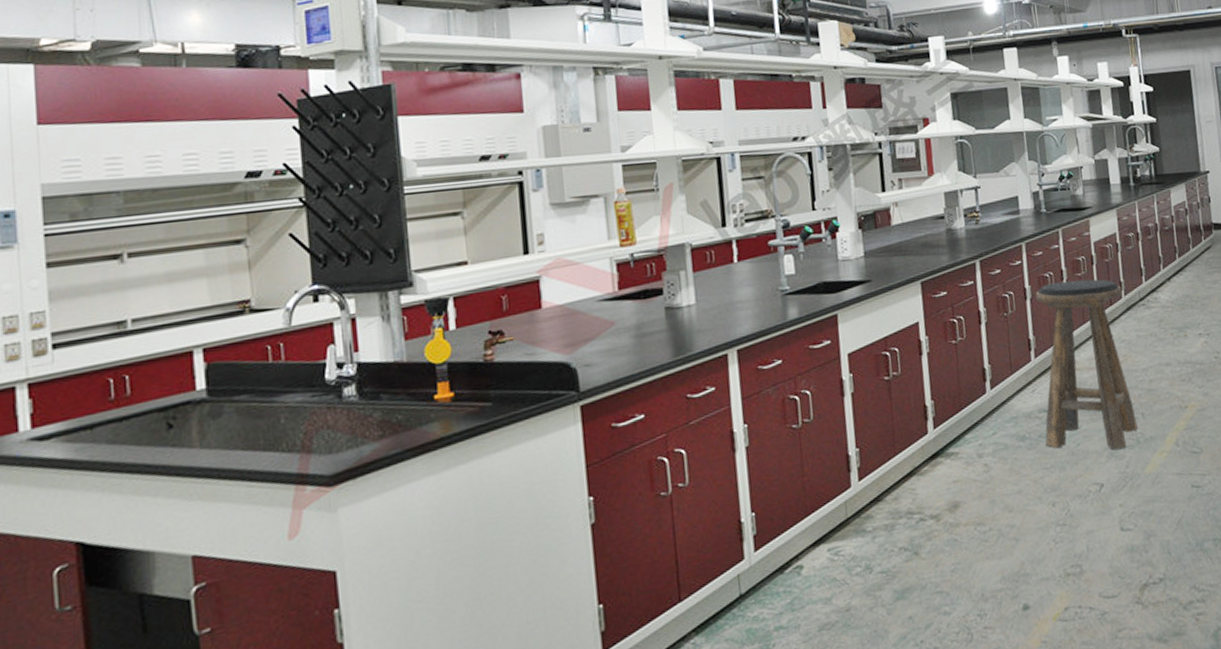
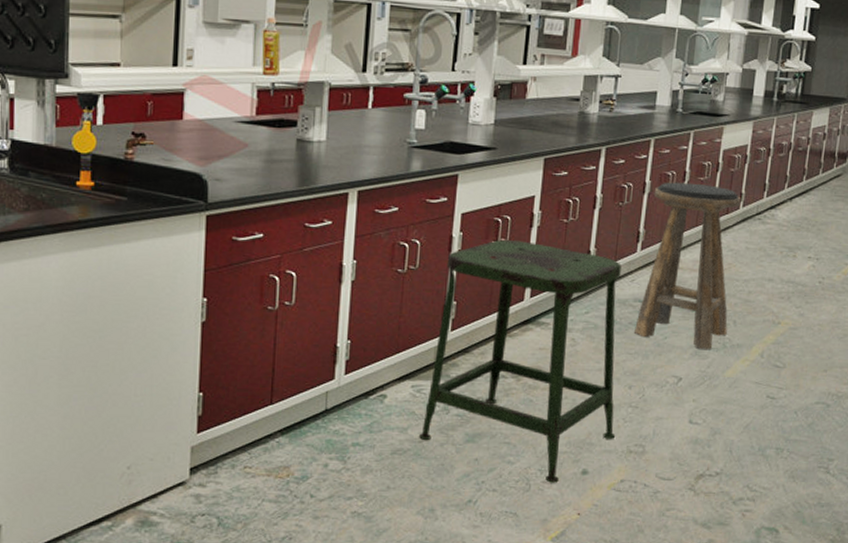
stool: none [841,370,1050,627] -> present [419,240,621,483]

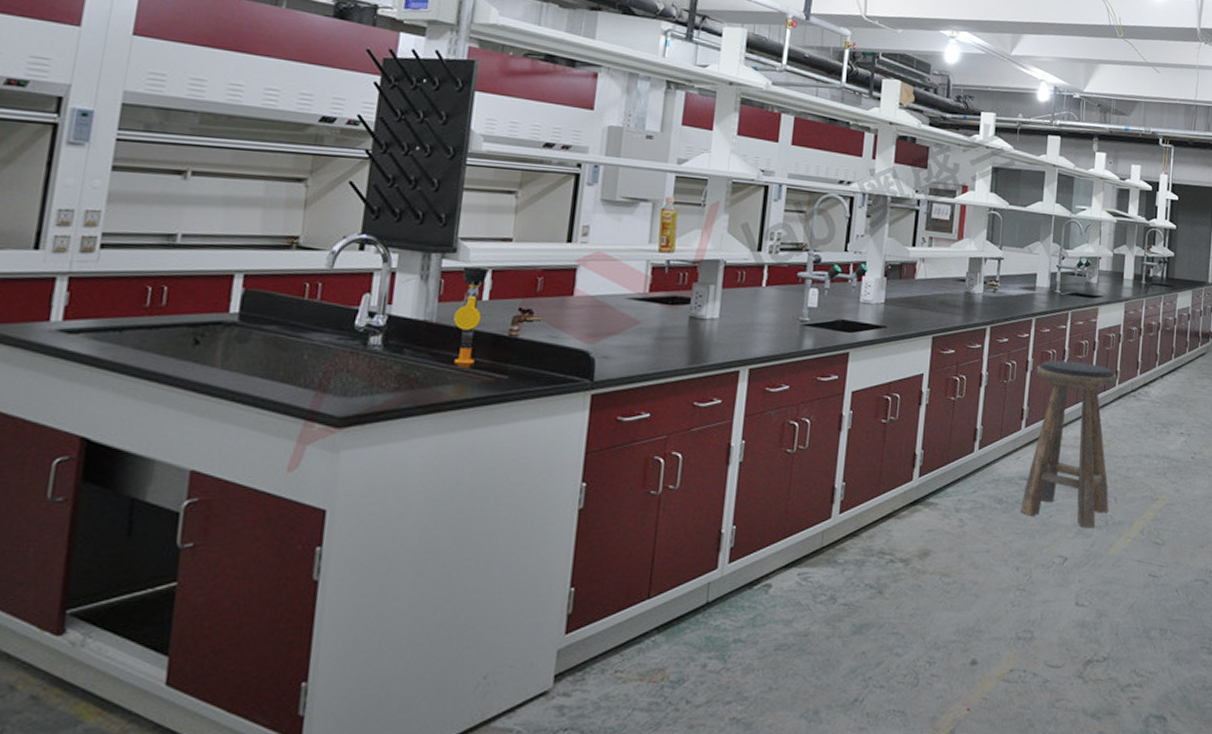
stool: present [419,240,621,483] -> none [804,418,1007,676]

